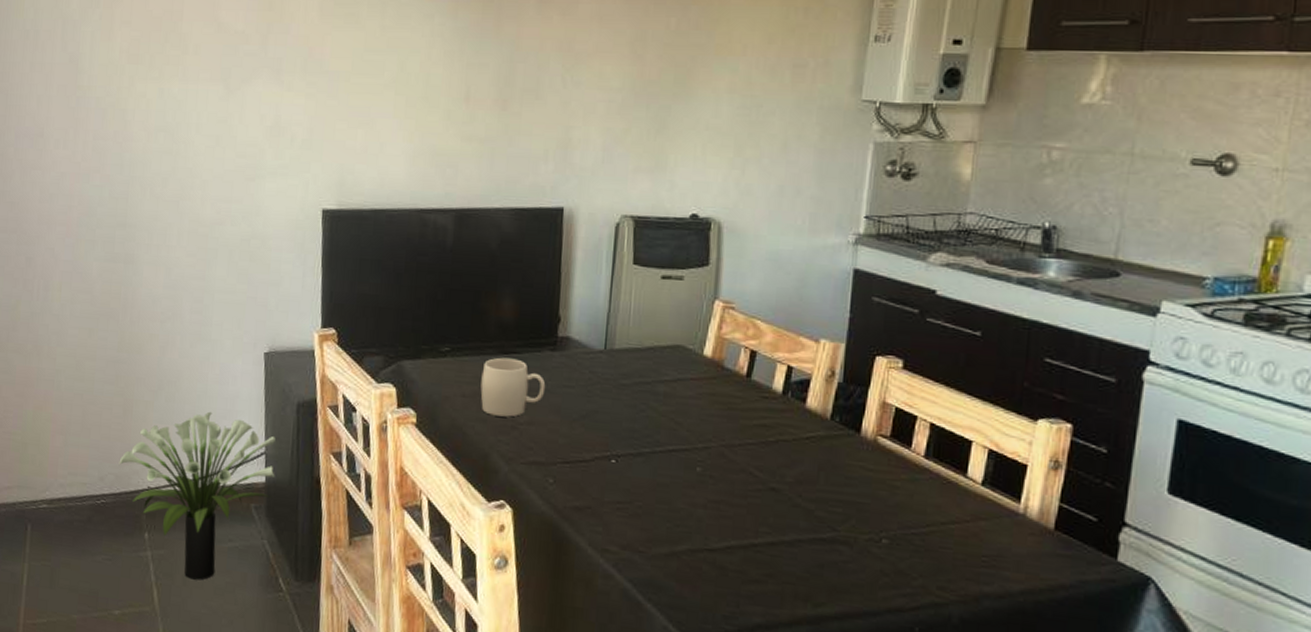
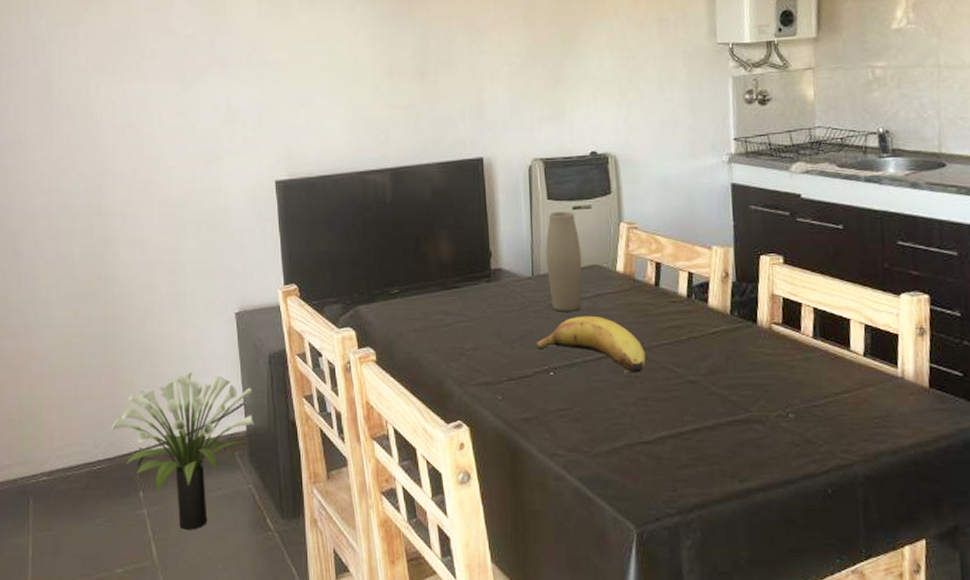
mug: present [480,357,546,417] -> none [429,293,486,346]
fruit: none [599,401,725,473] -> present [535,315,646,373]
vase: none [622,279,666,395] -> present [546,211,582,312]

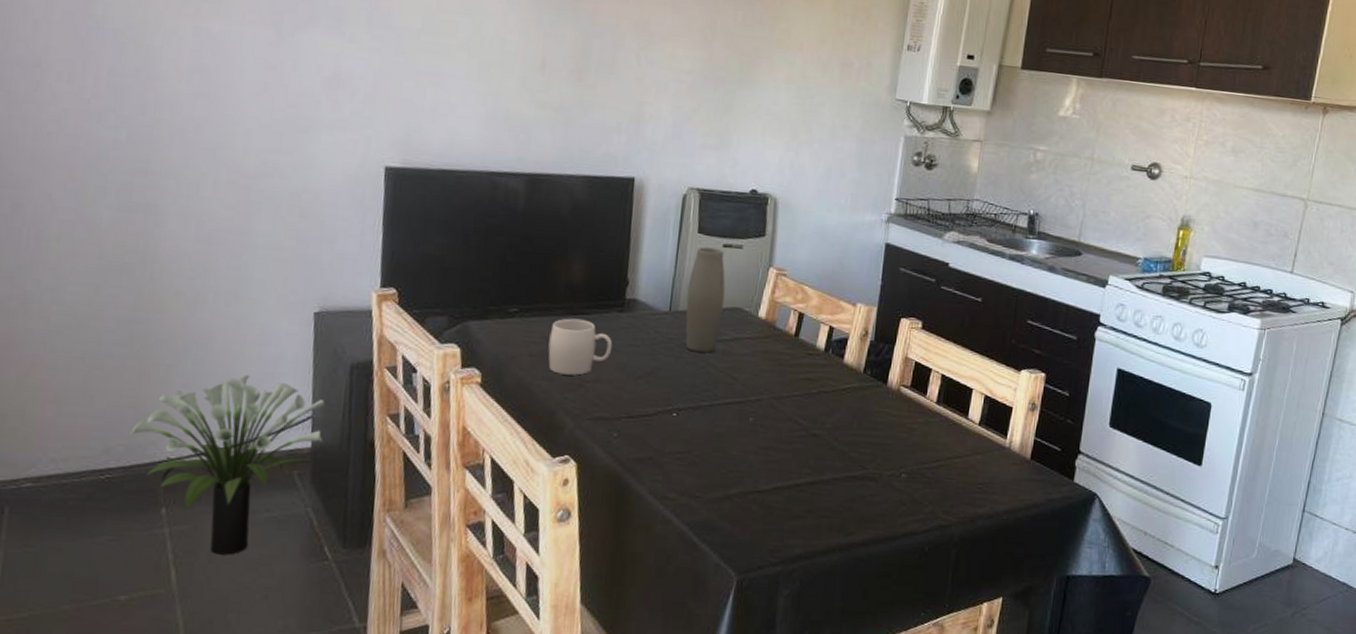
mug: none [429,293,486,346] -> present [548,318,613,376]
fruit: present [535,315,646,373] -> none [662,358,774,422]

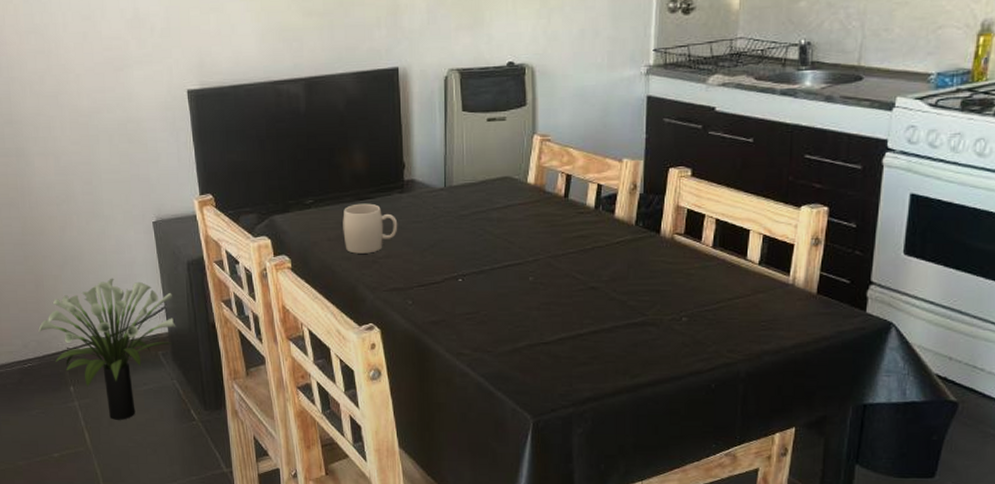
vase: present [685,246,726,353] -> none [459,123,494,222]

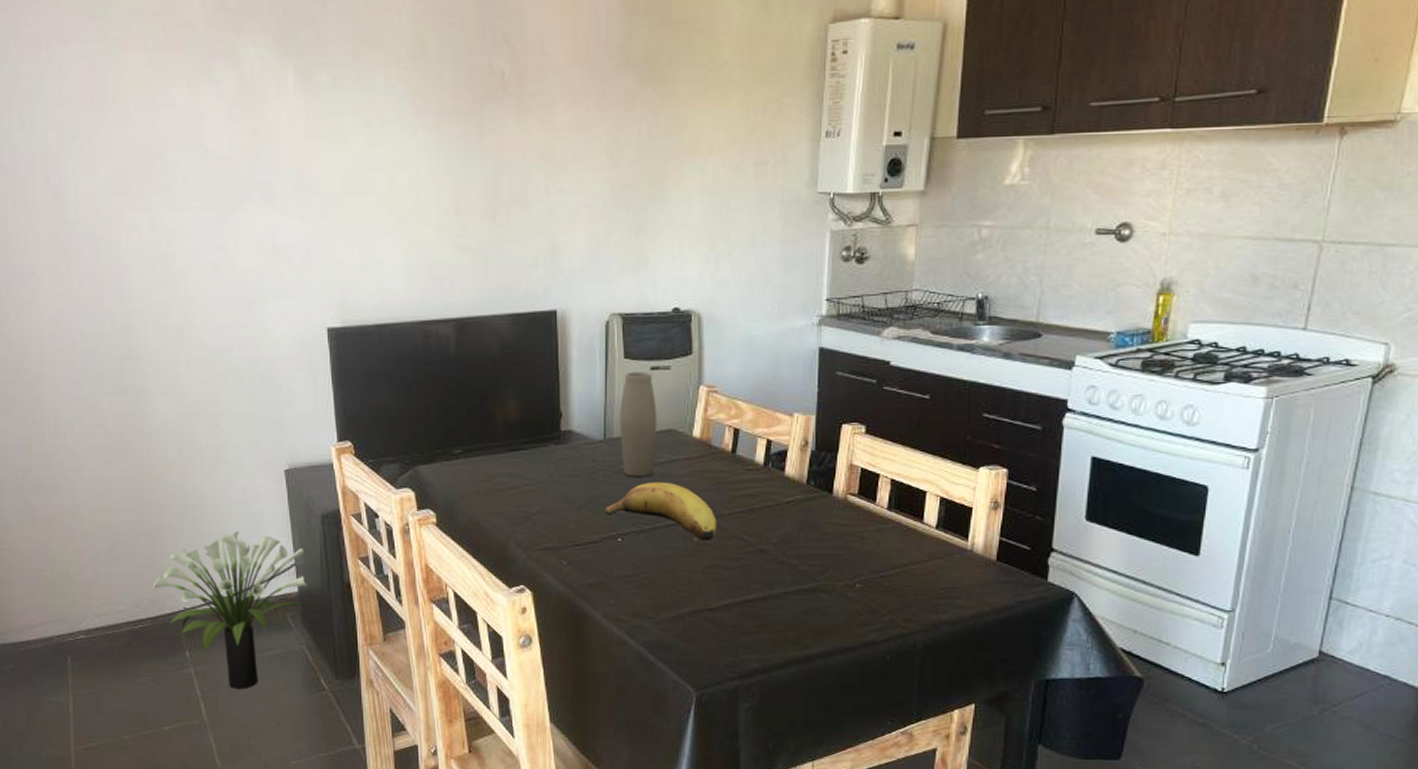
mug: present [342,203,398,254] -> none [493,455,553,509]
fruit: none [446,226,551,280] -> present [604,482,717,541]
vase: none [459,123,494,222] -> present [620,371,657,477]

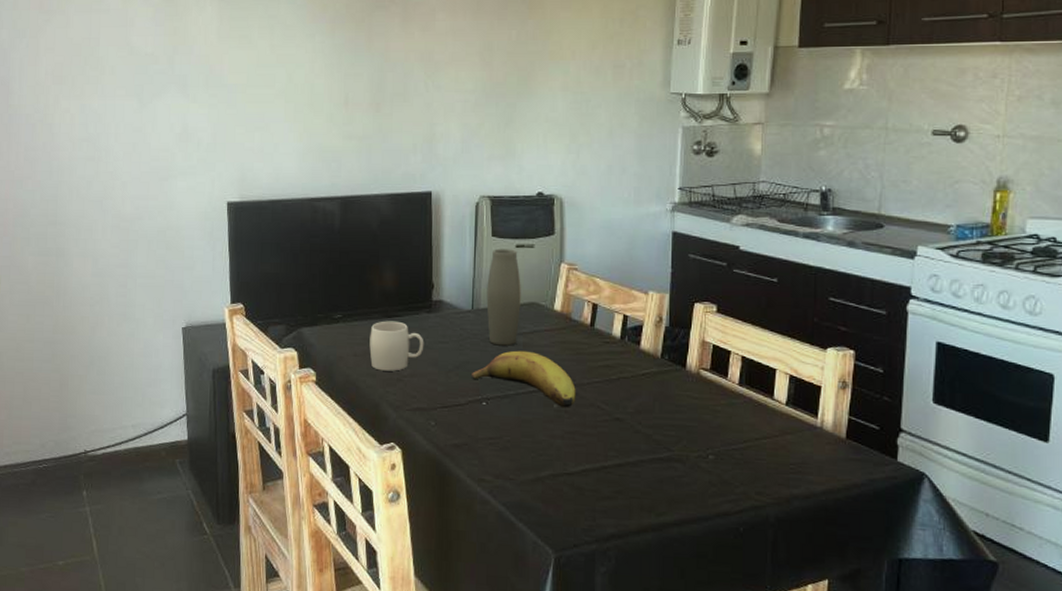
potted plant: present [152,531,307,689] -> none [58,381,196,529]
mug: none [493,455,553,509] -> present [369,320,424,371]

